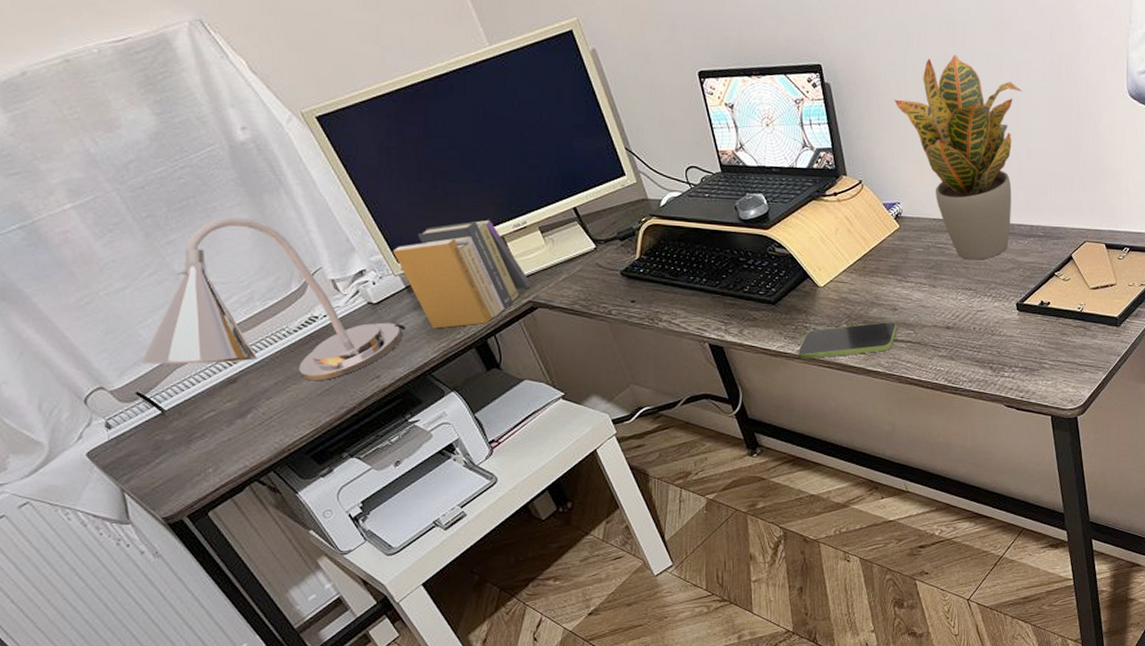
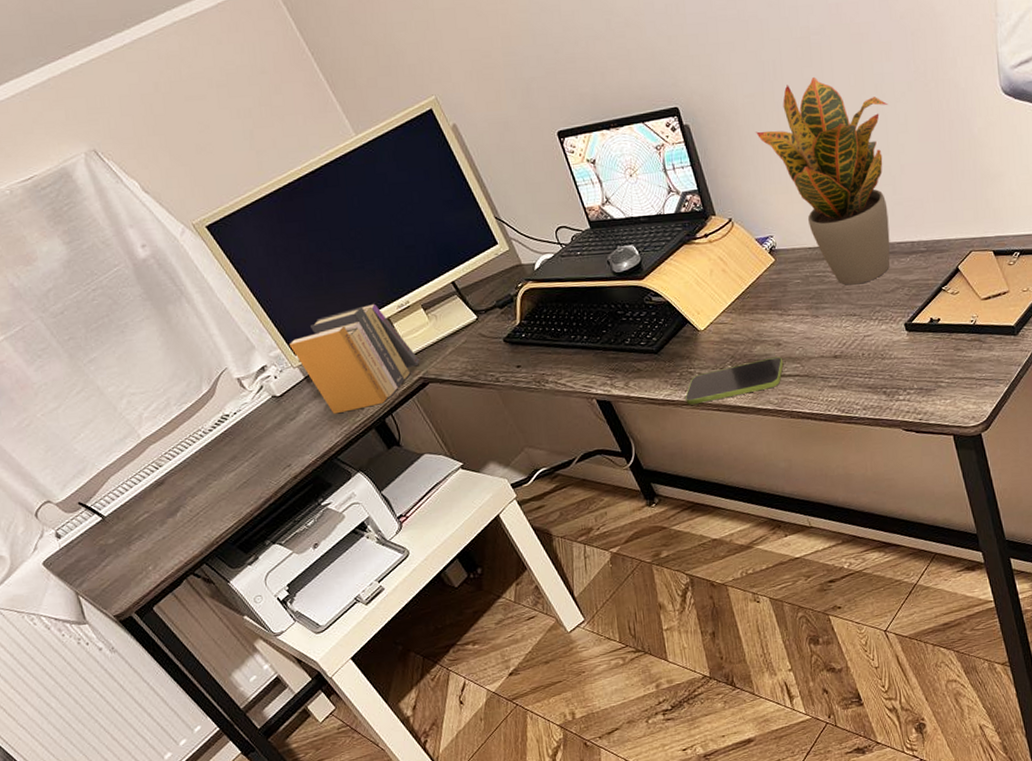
table lamp: present [141,216,406,381] -> none [79,329,310,476]

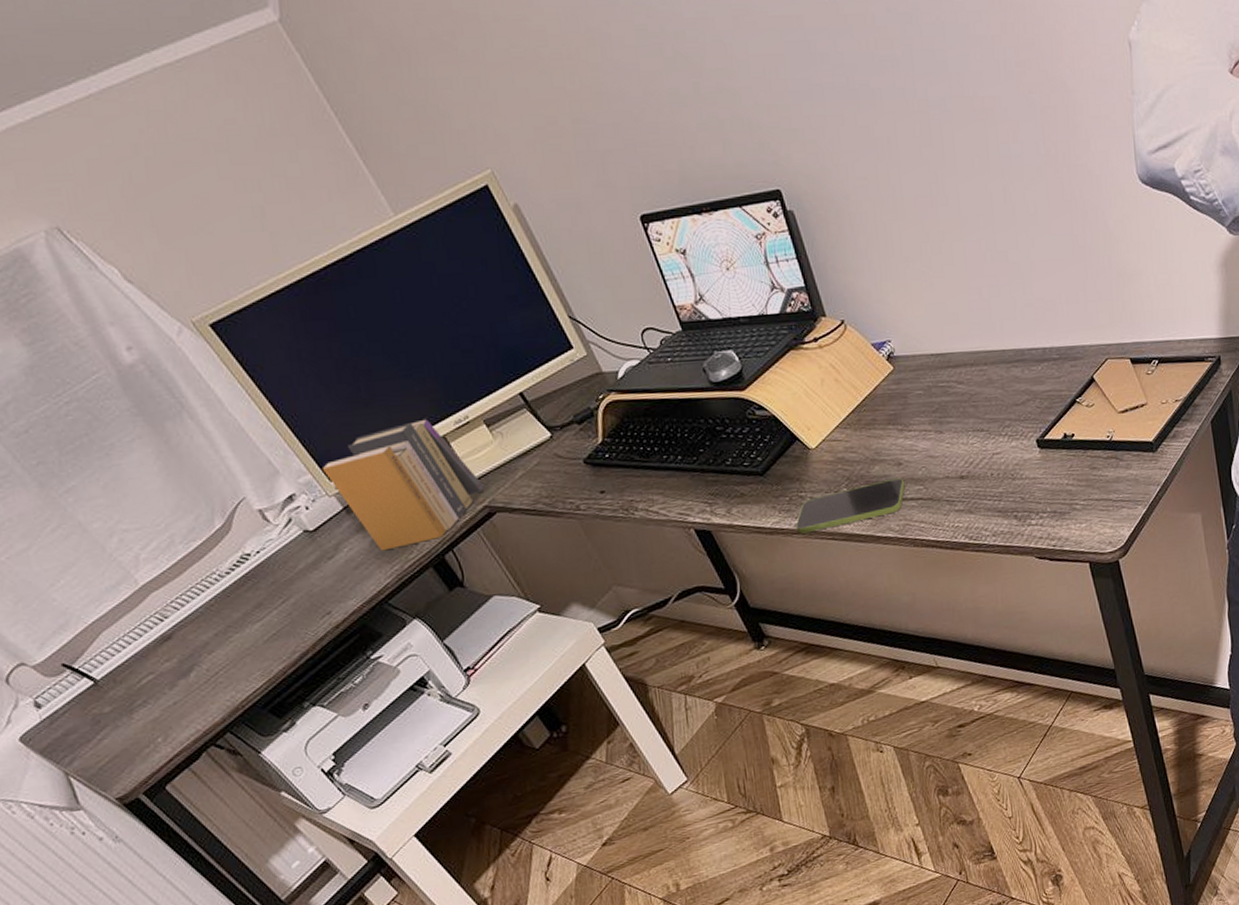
potted plant: present [755,76,891,285] -> none [868,157,1020,397]

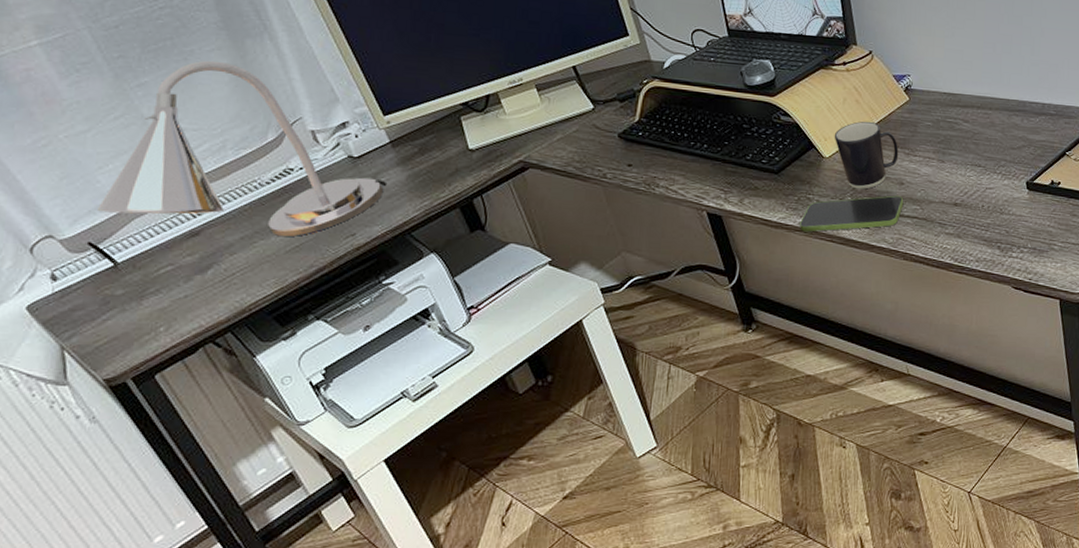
table lamp: none [60,450,352,631] -> present [96,60,388,238]
books: present [322,419,485,551] -> none [378,75,524,186]
mug: none [817,400,892,478] -> present [834,121,899,190]

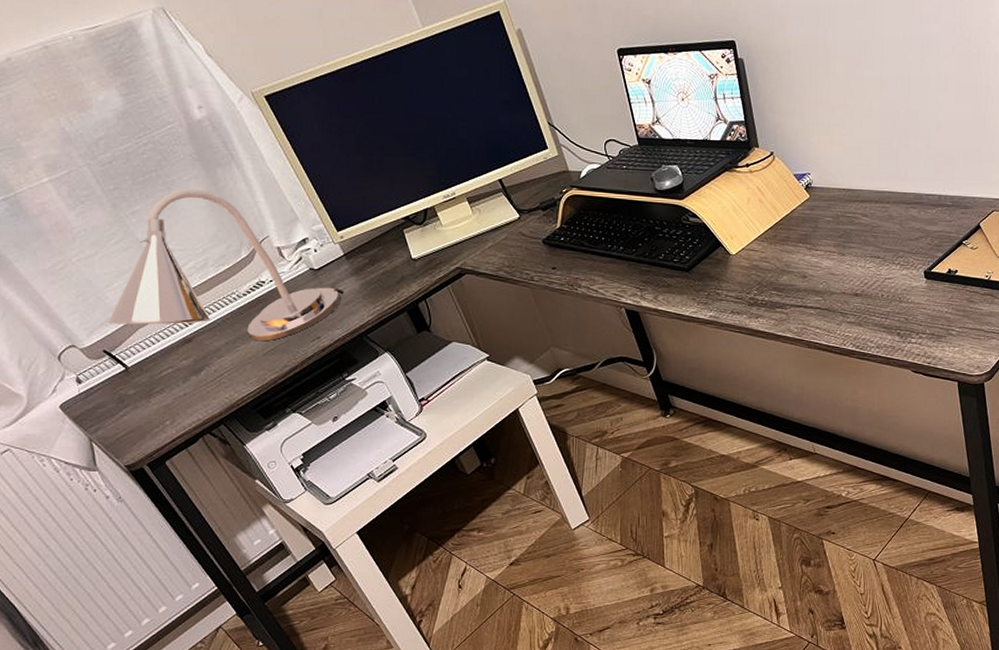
phone: present [800,195,904,232] -> none [710,288,807,325]
mug: present [834,121,899,190] -> none [739,219,801,283]

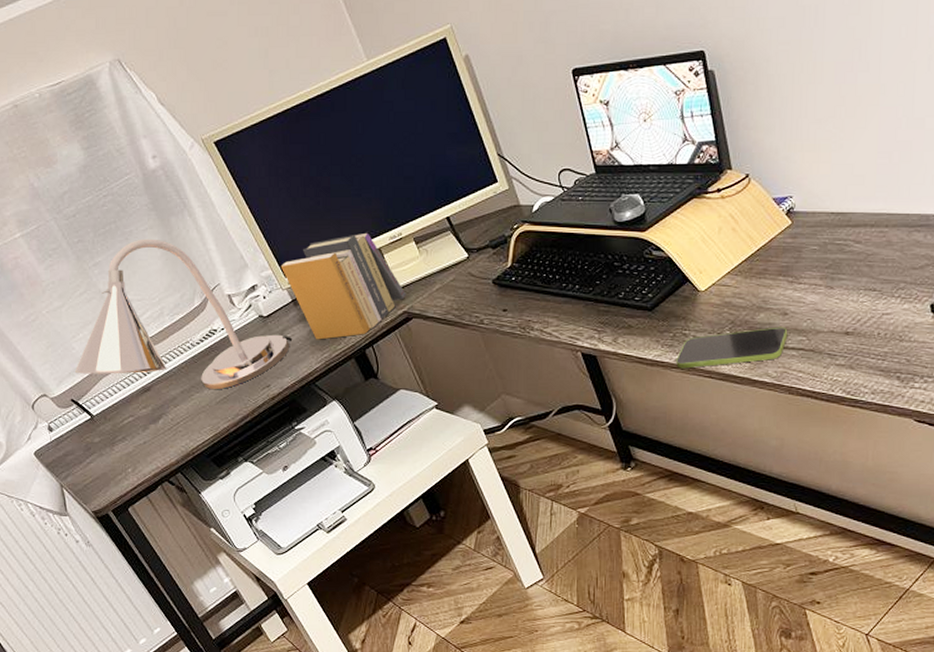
books: none [332,191,459,293] -> present [280,232,406,340]
phone: none [710,288,807,325] -> present [676,327,788,369]

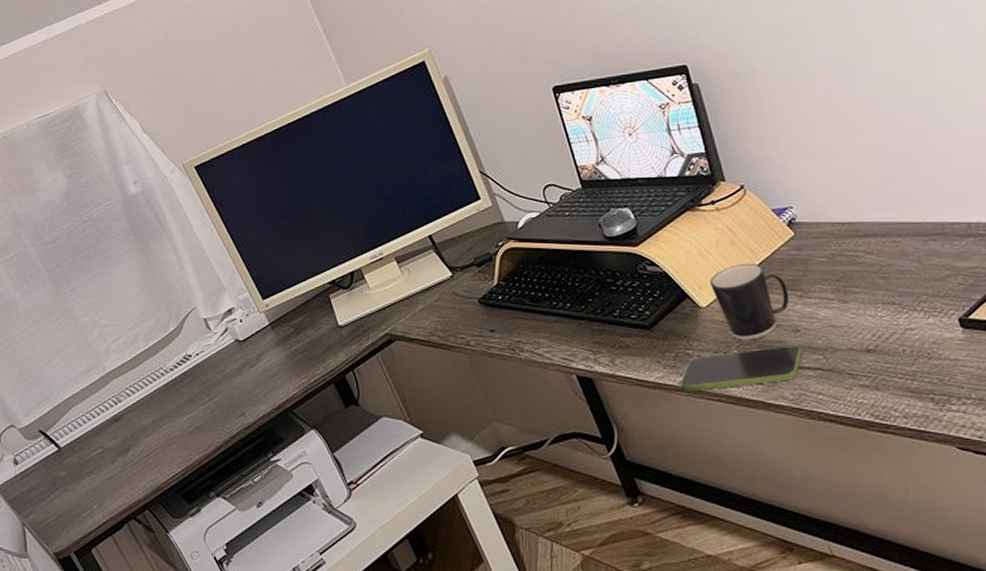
table lamp: present [74,238,293,390] -> none [44,263,270,419]
books: present [280,232,406,340] -> none [258,252,388,365]
mug: none [709,250,781,322] -> present [709,263,790,340]

